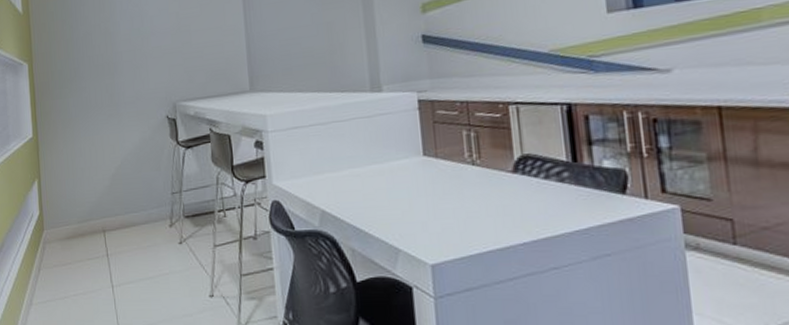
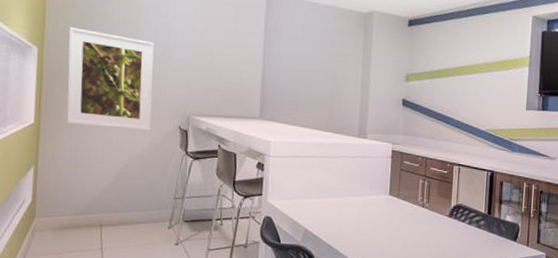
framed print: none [52,33,139,132] -> present [67,27,155,131]

